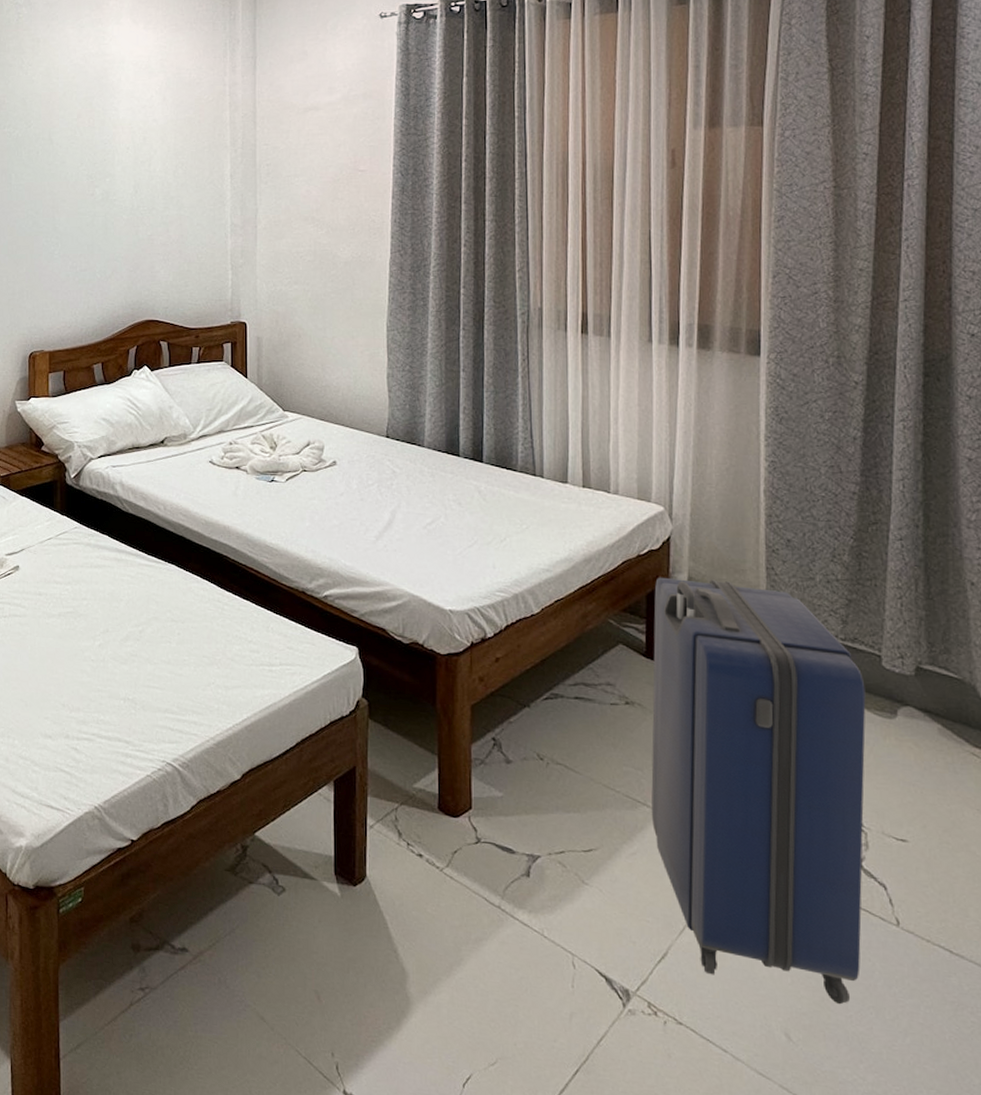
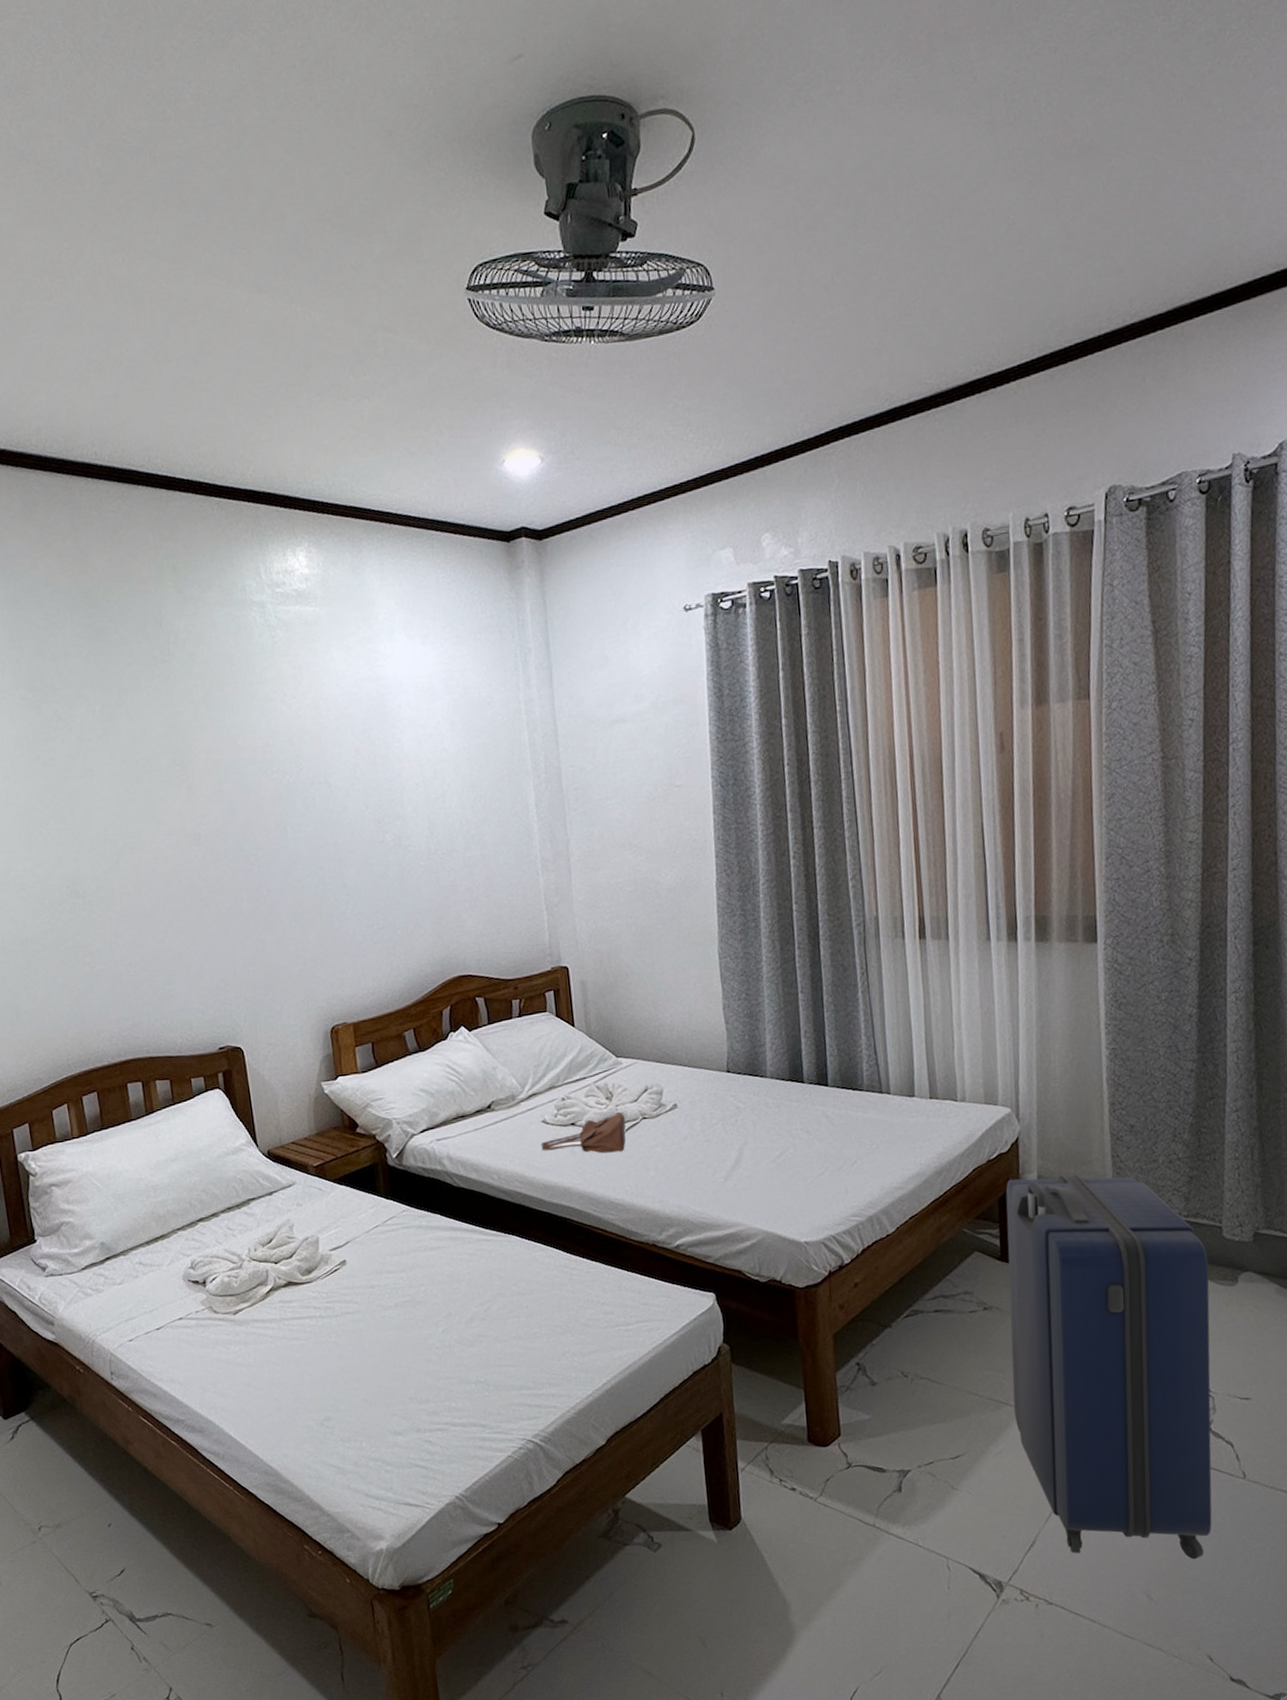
handbag: none [206,462,287,499] -> present [540,1112,626,1154]

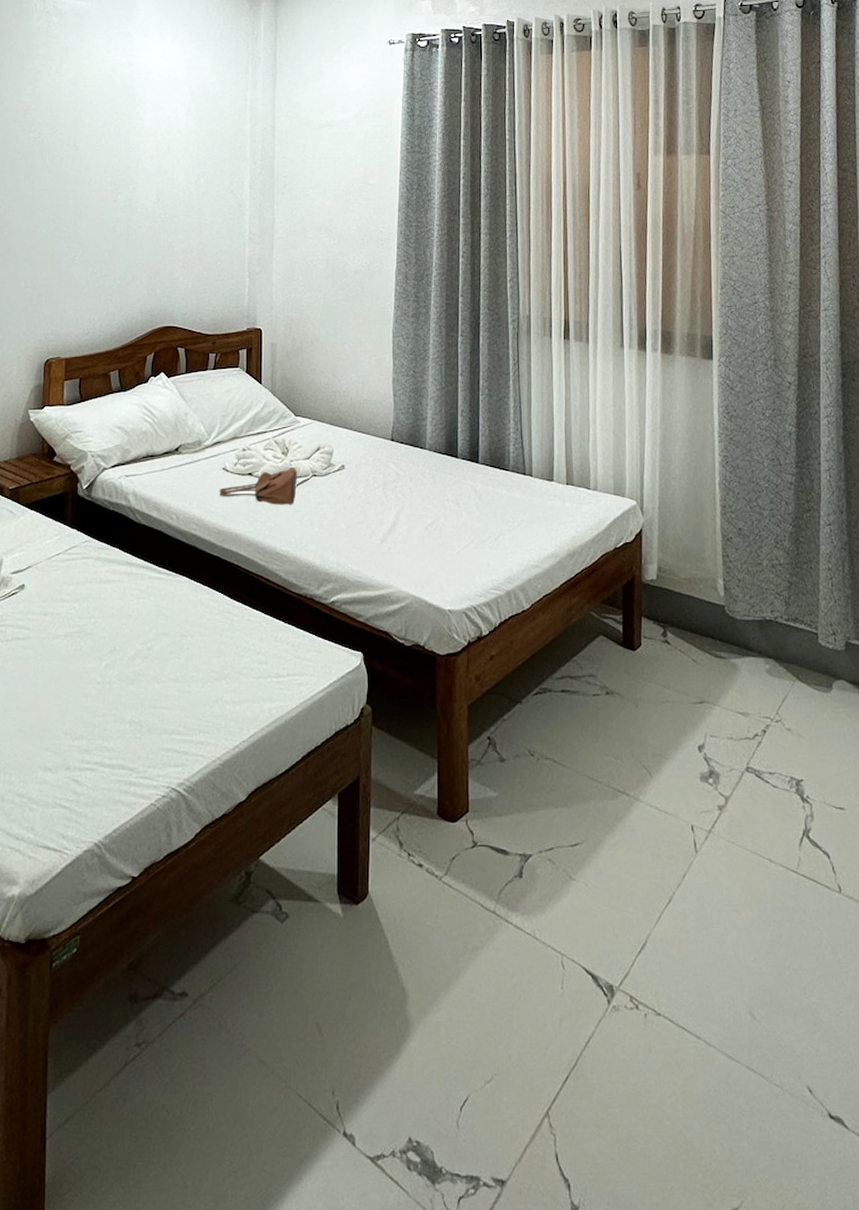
suitcase: present [1005,1174,1212,1560] -> none [629,568,811,977]

